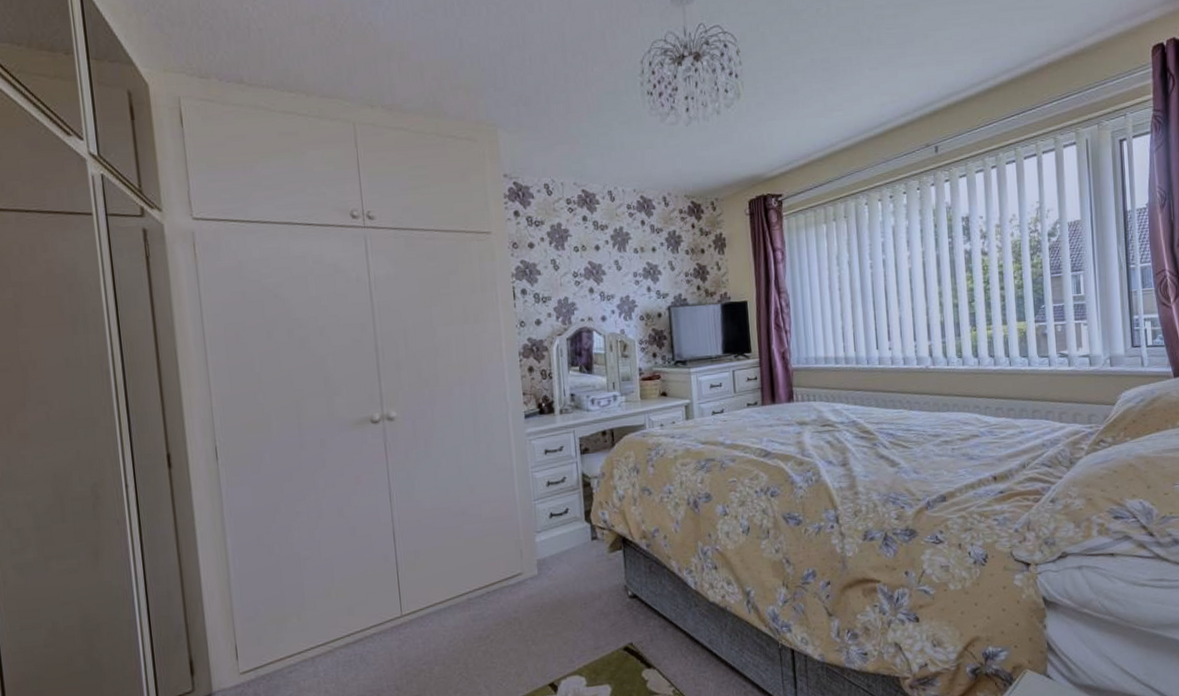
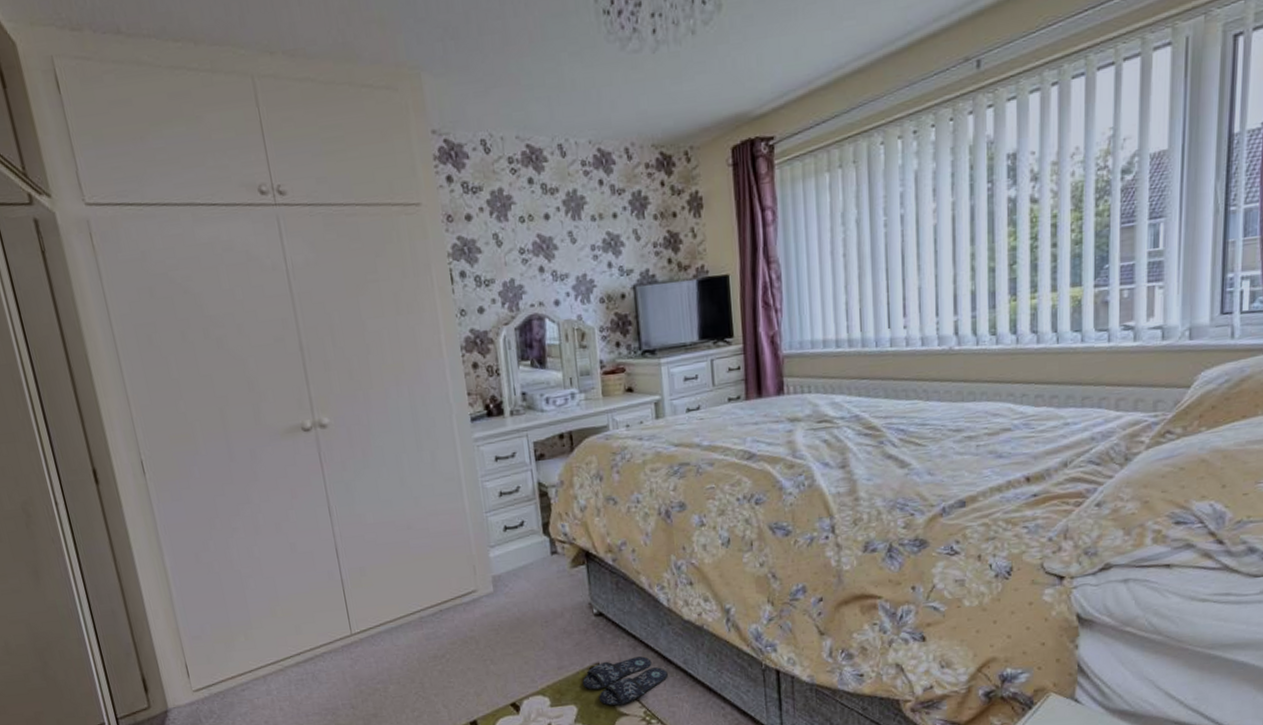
slippers: none [617,636,696,685] -> present [583,656,669,706]

